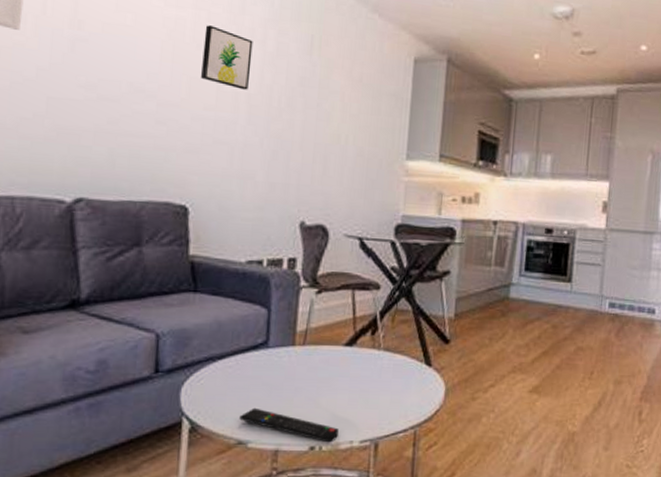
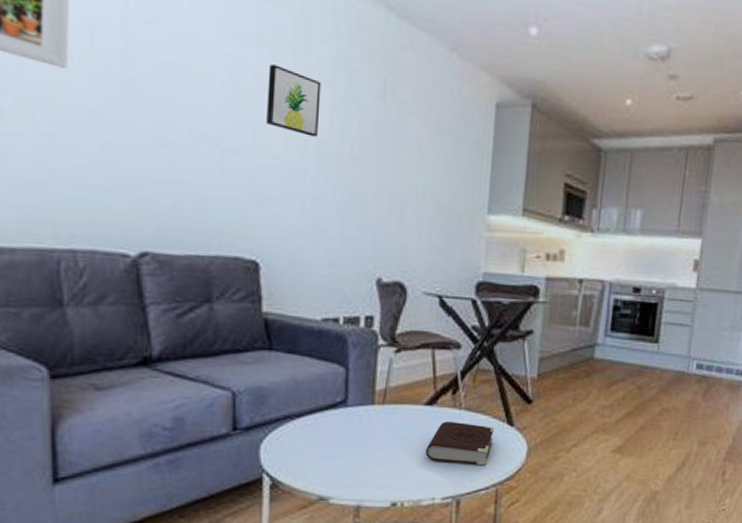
remote control: present [239,407,339,443] -> none [320,465,420,500]
book: none [344,362,413,406] -> present [425,422,495,465]

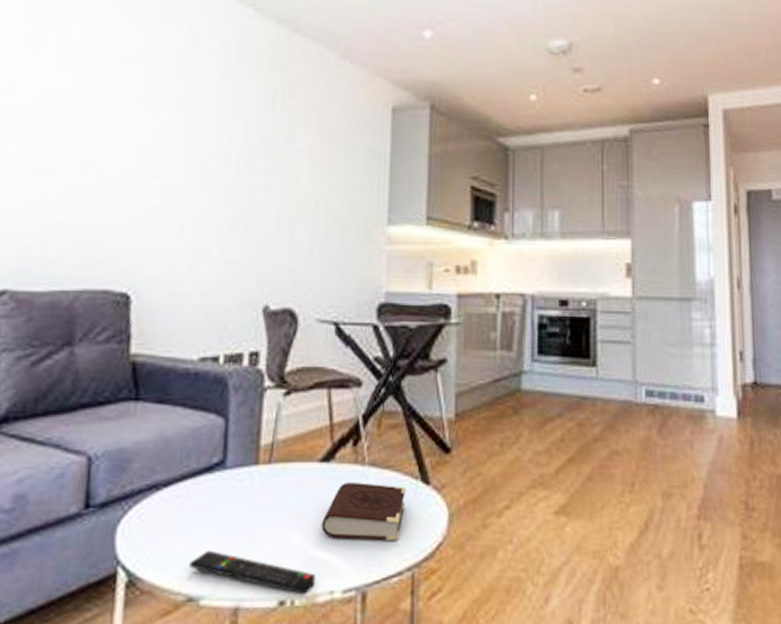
wall art: present [267,64,321,137] -> none [148,83,208,153]
remote control: none [320,465,420,500] -> present [189,550,315,595]

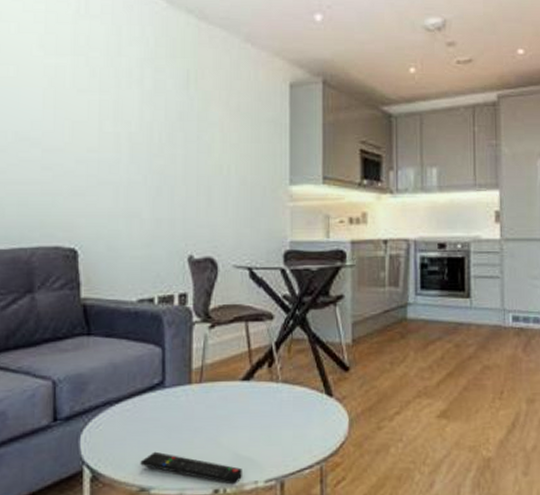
book: present [321,483,407,541] -> none [245,396,314,442]

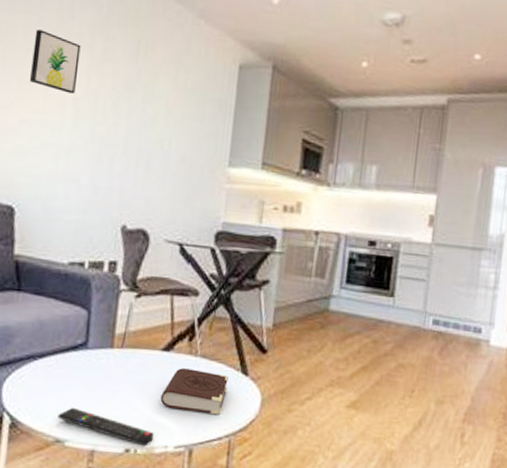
wall art: none [83,70,131,129] -> present [30,29,81,94]
book: none [245,396,314,442] -> present [160,368,230,414]

